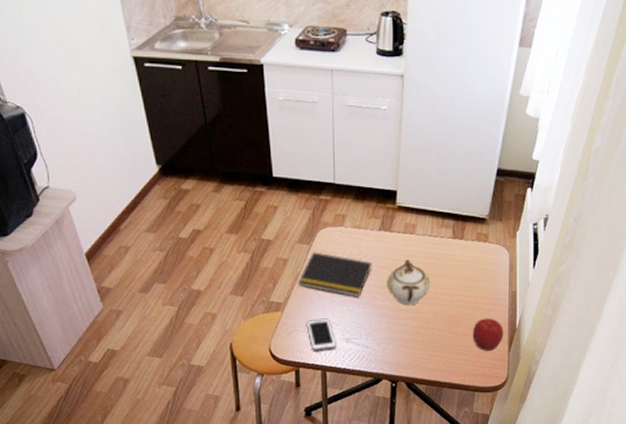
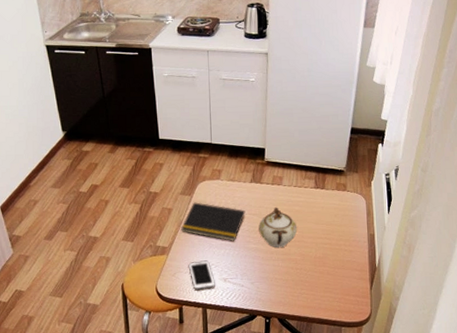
apple: present [472,318,504,351] -> none [336,258,365,289]

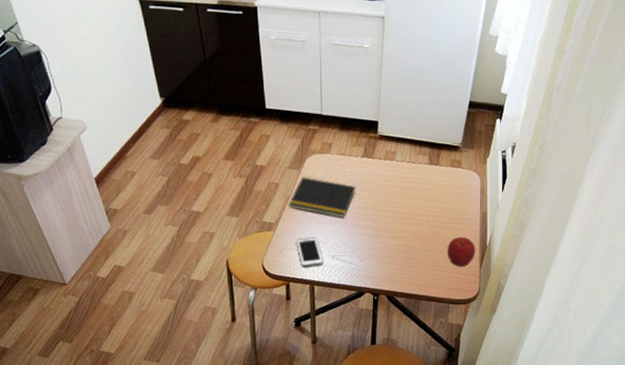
sugar bowl: present [258,207,298,247] -> none [369,183,409,225]
apple: none [336,258,365,289] -> present [447,237,475,267]

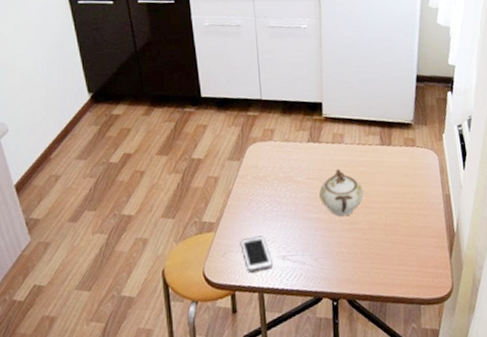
notepad: present [289,177,356,218] -> none [230,167,304,211]
sugar bowl: none [369,183,409,225] -> present [319,169,364,216]
apple: present [447,237,475,267] -> none [410,223,443,259]

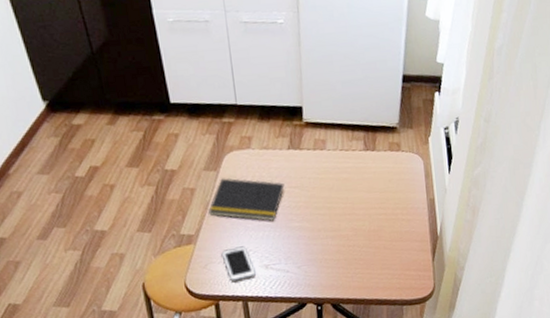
notepad: none [230,167,304,211] -> present [208,177,285,221]
sugar bowl: present [319,169,364,216] -> none [301,176,347,224]

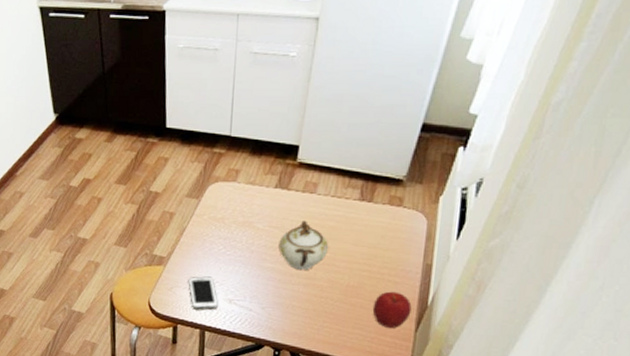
notepad: present [208,177,285,221] -> none [183,207,265,257]
sugar bowl: none [301,176,347,224] -> present [278,220,329,270]
apple: none [394,228,426,263] -> present [372,291,412,328]

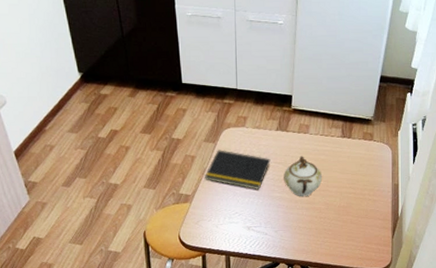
notepad: none [183,207,265,257] -> present [205,150,271,190]
cell phone: present [188,276,218,310] -> none [212,209,239,238]
apple: present [372,291,412,328] -> none [359,208,388,237]

